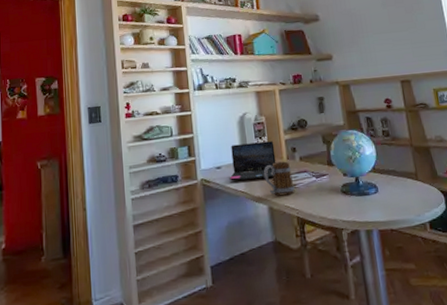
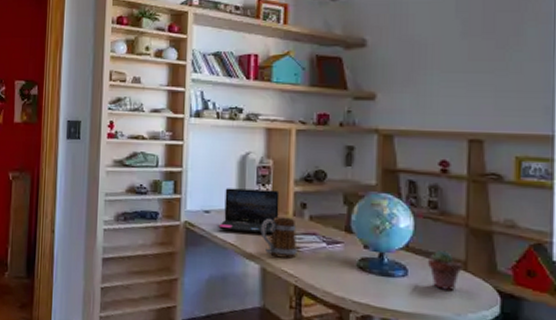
potted succulent: none [390,167,415,199] -> present [428,250,462,292]

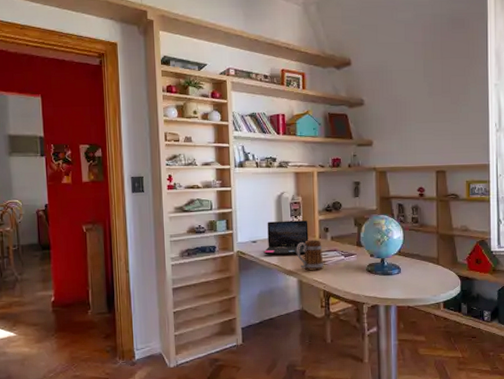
potted succulent: present [428,250,462,292] -> none [414,252,436,280]

